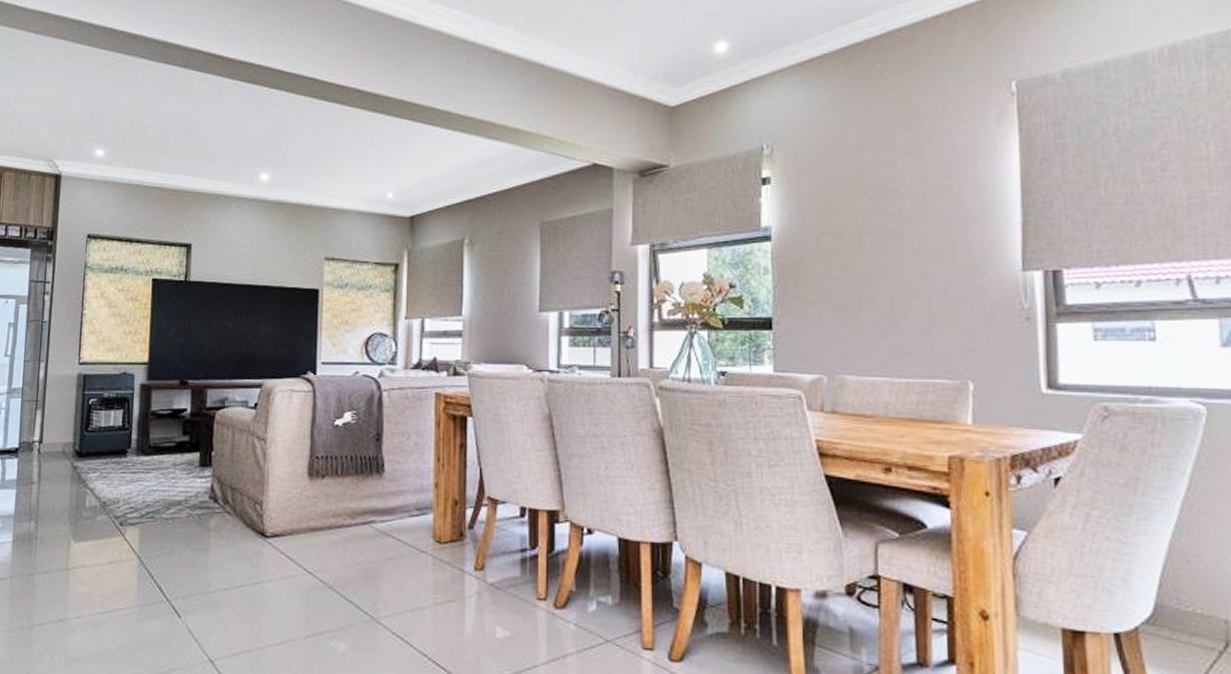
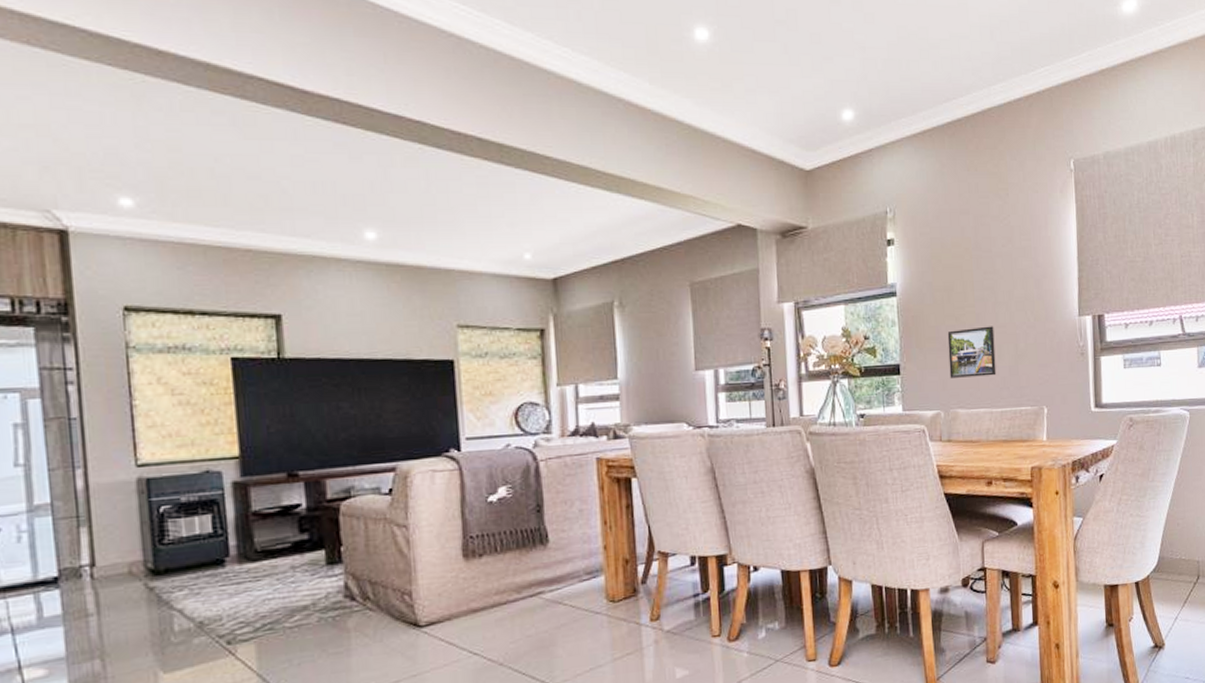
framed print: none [835,279,901,338] -> present [947,326,997,378]

